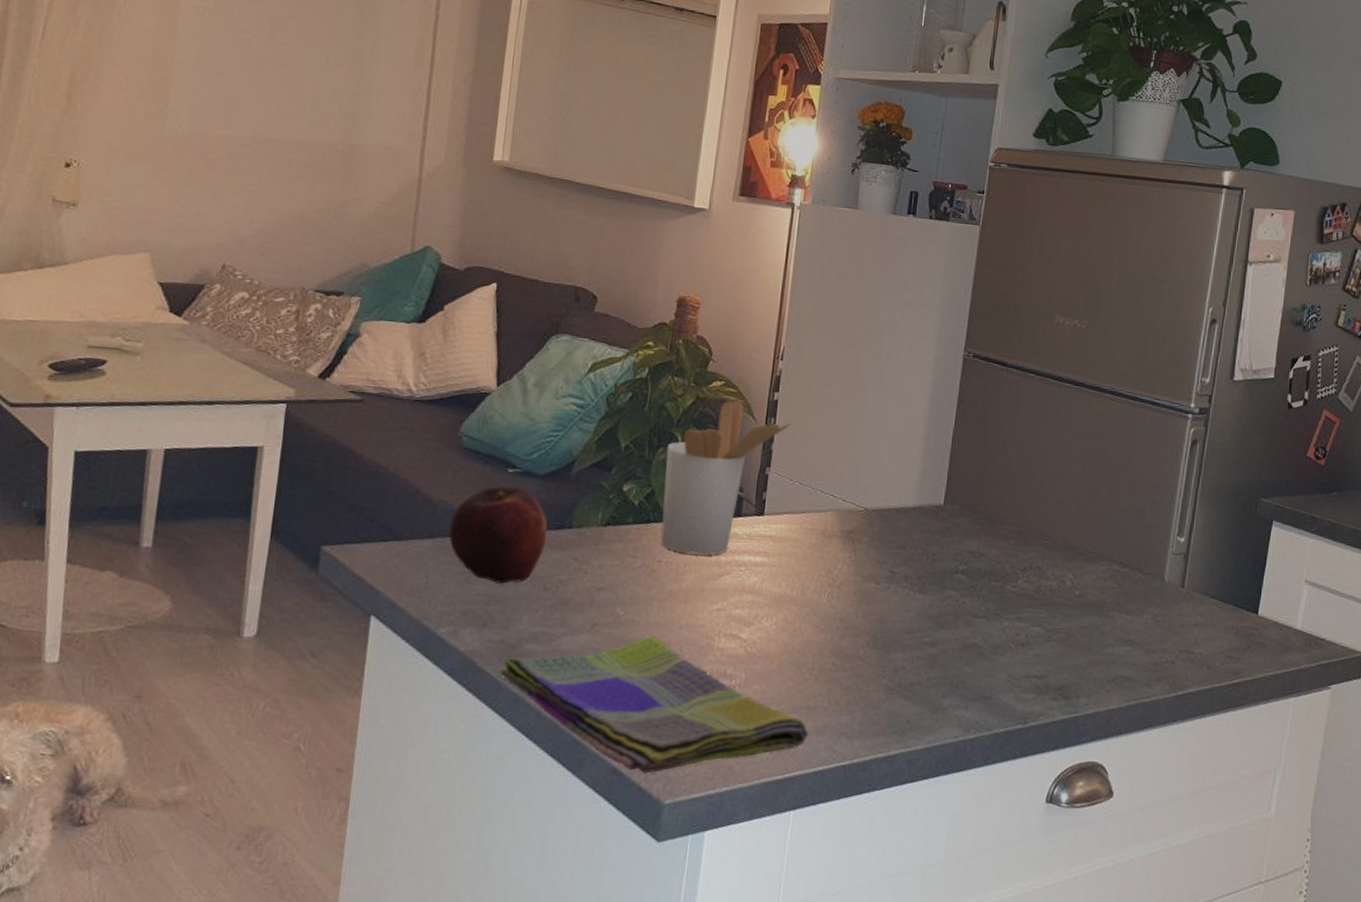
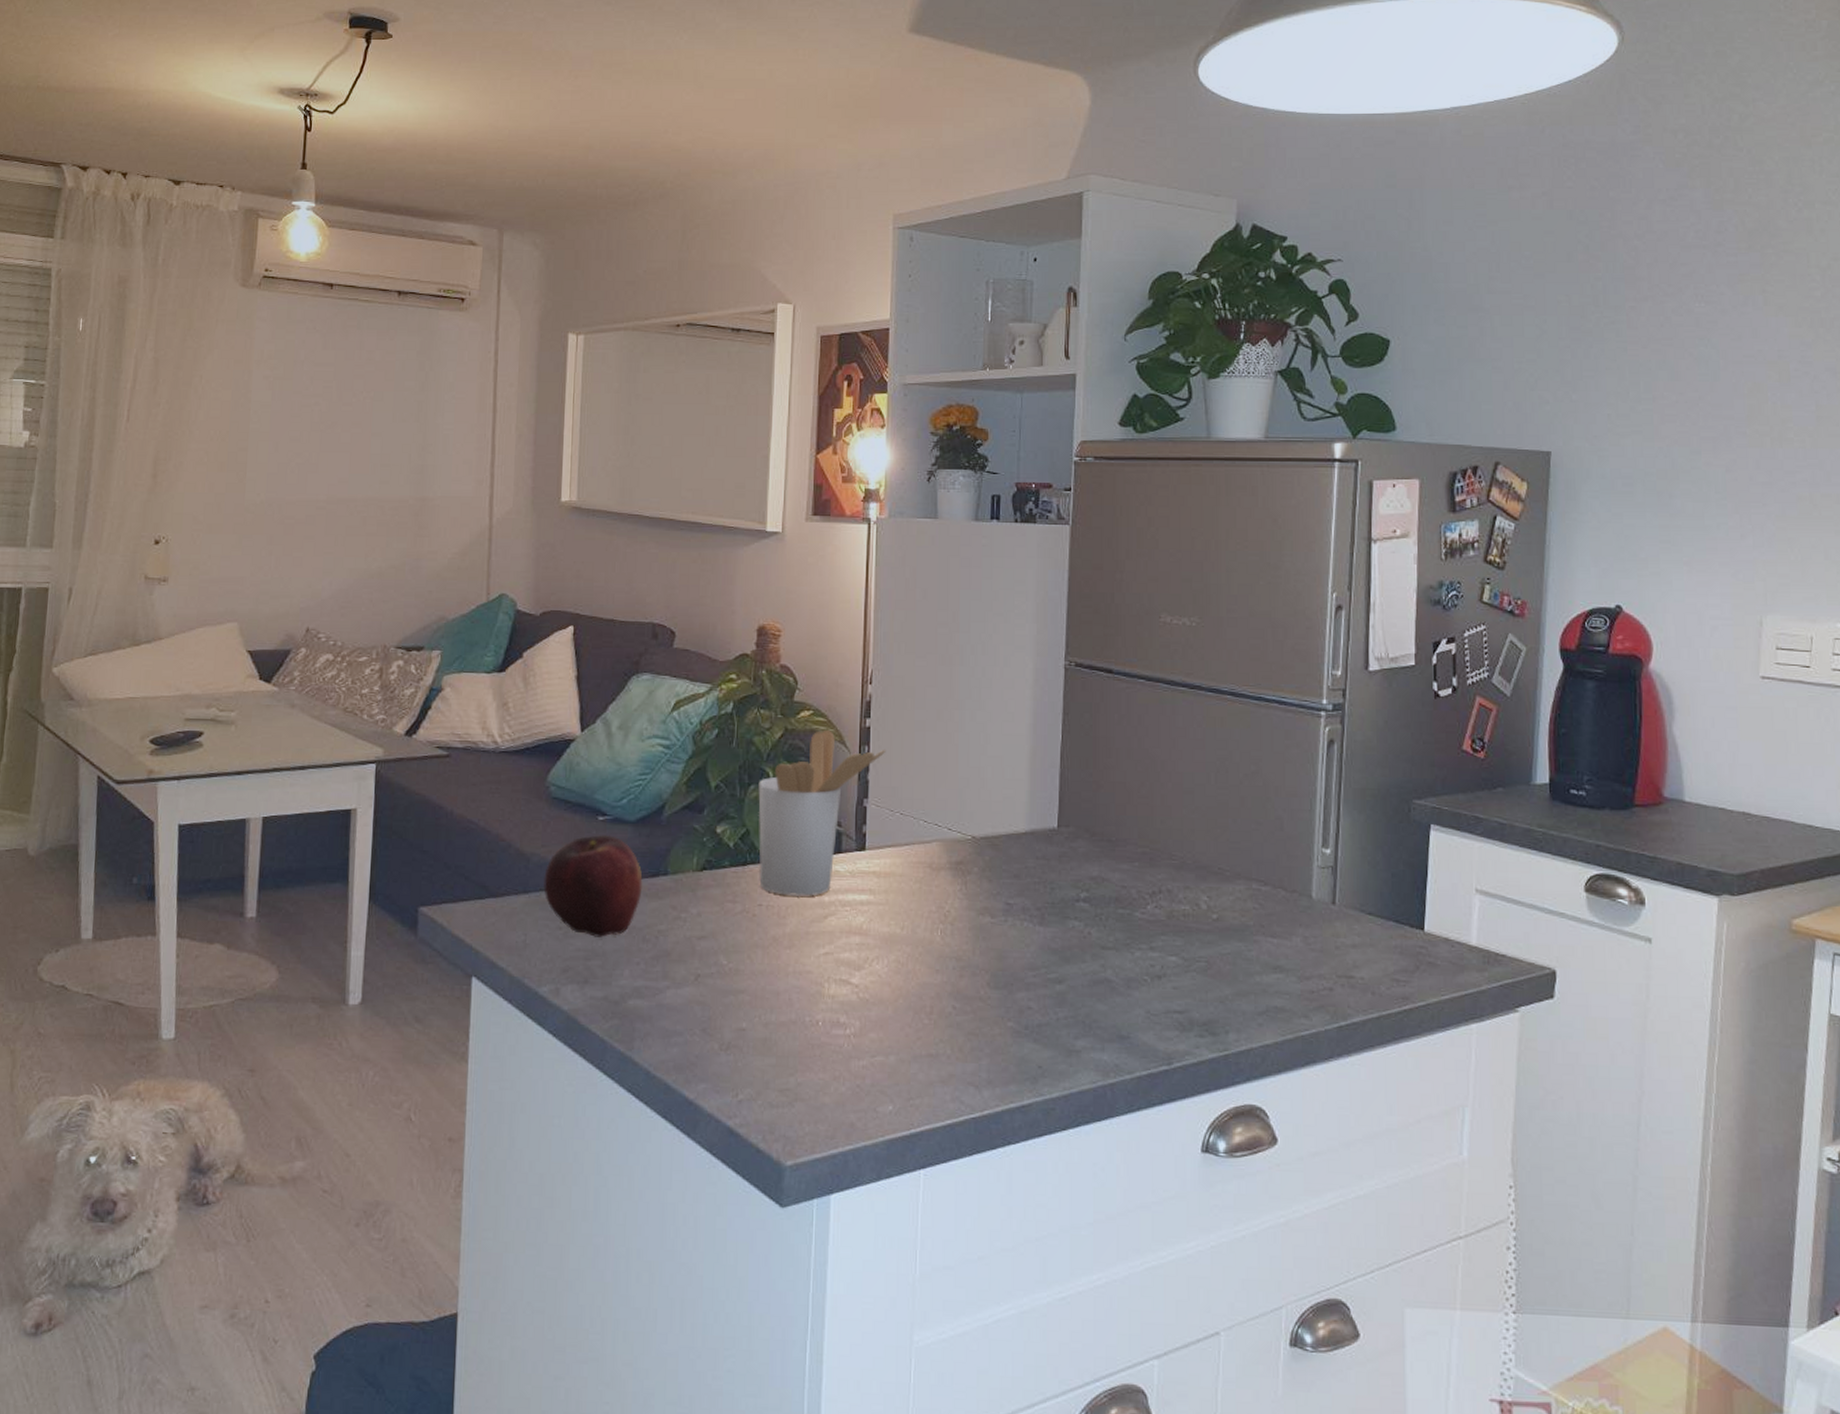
dish towel: present [501,636,808,774] -> none [606,985,932,1134]

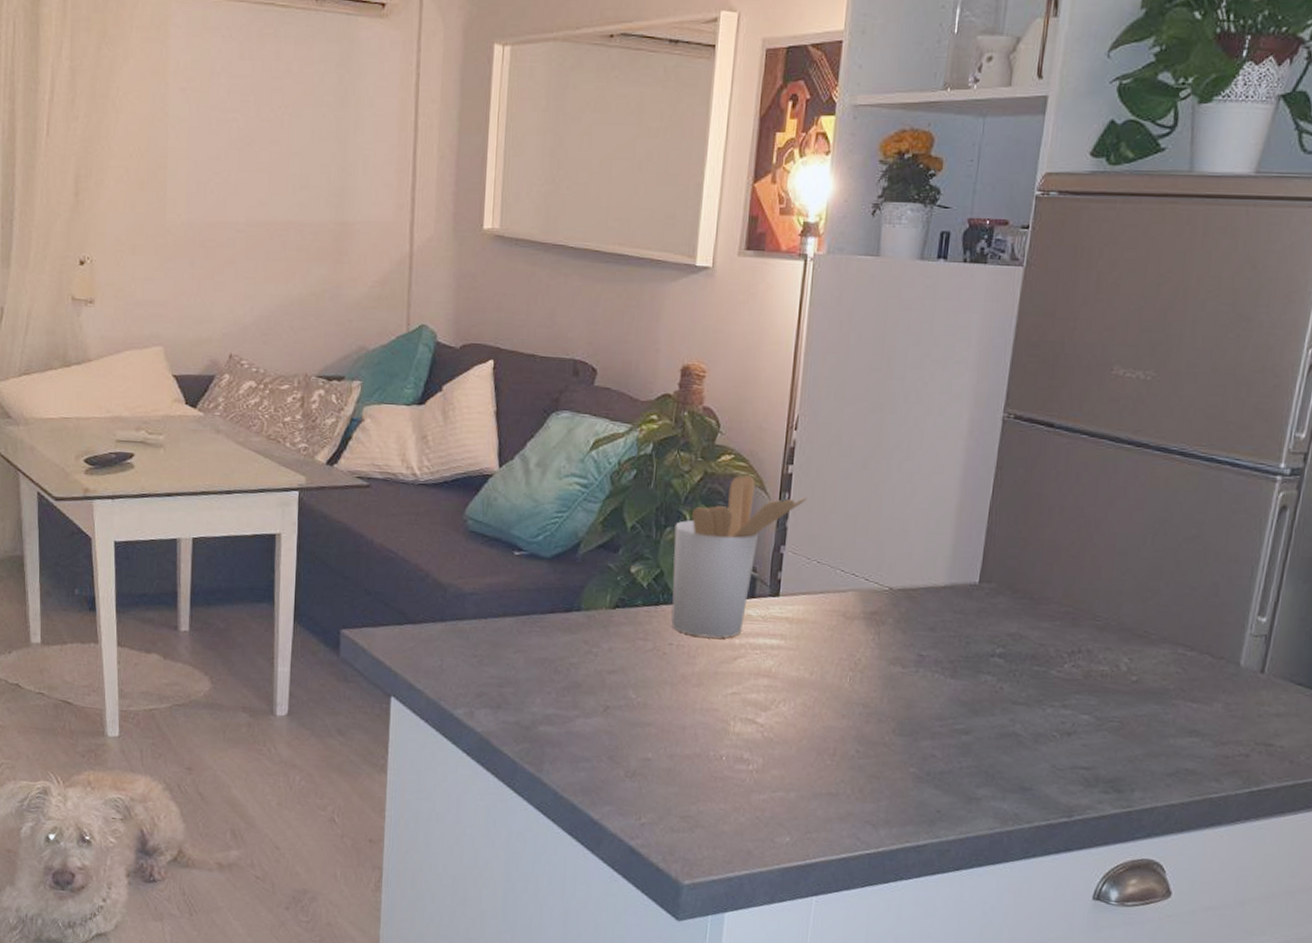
fruit: present [543,835,643,937] -> none [460,569,556,667]

